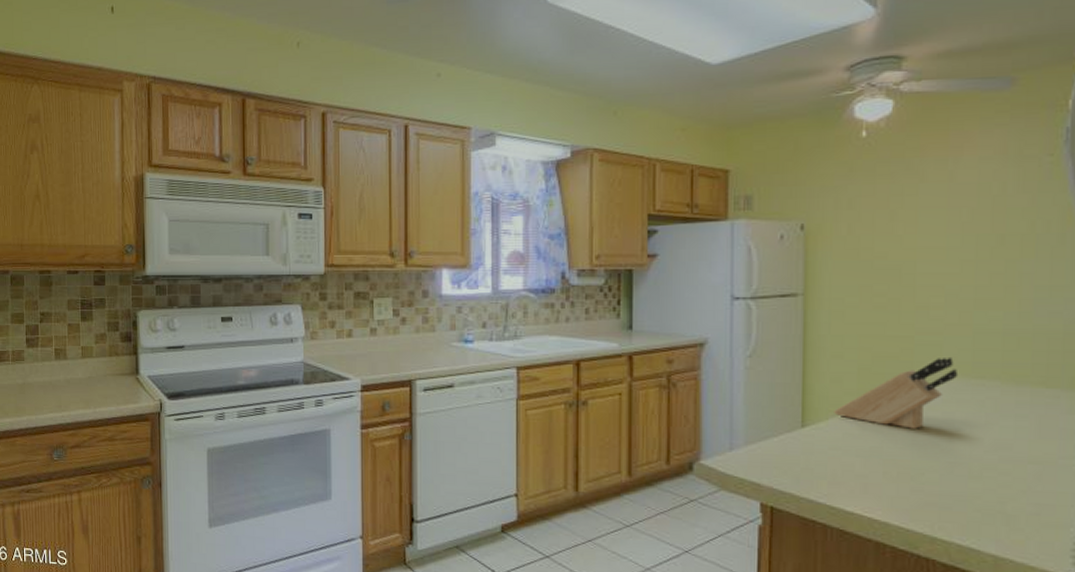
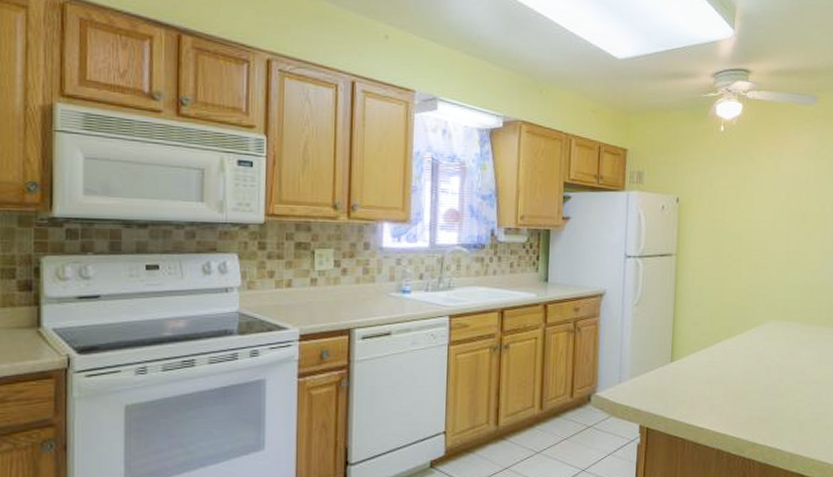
knife block: present [834,356,959,429] -> none [693,304,775,361]

